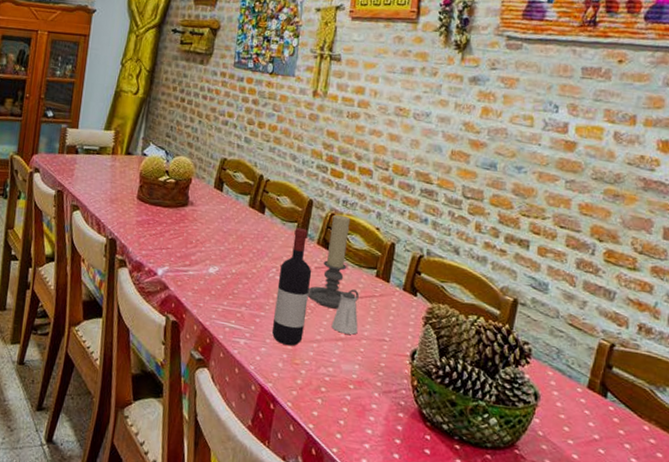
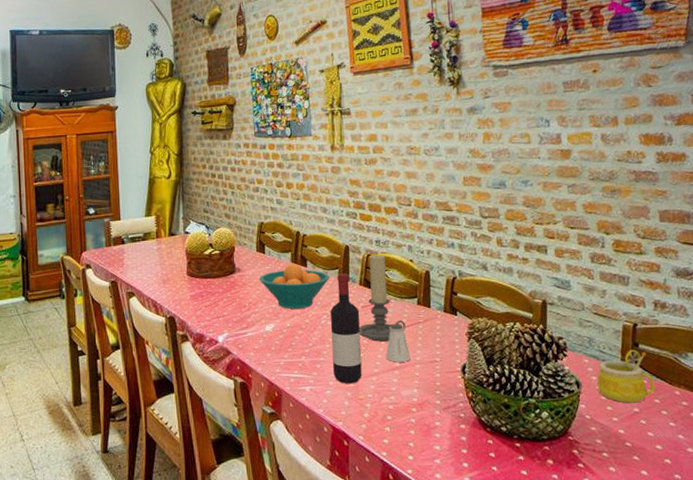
fruit bowl: none [211,208,287,257] -> present [258,264,330,309]
mug: none [558,370,623,430] -> present [597,349,655,403]

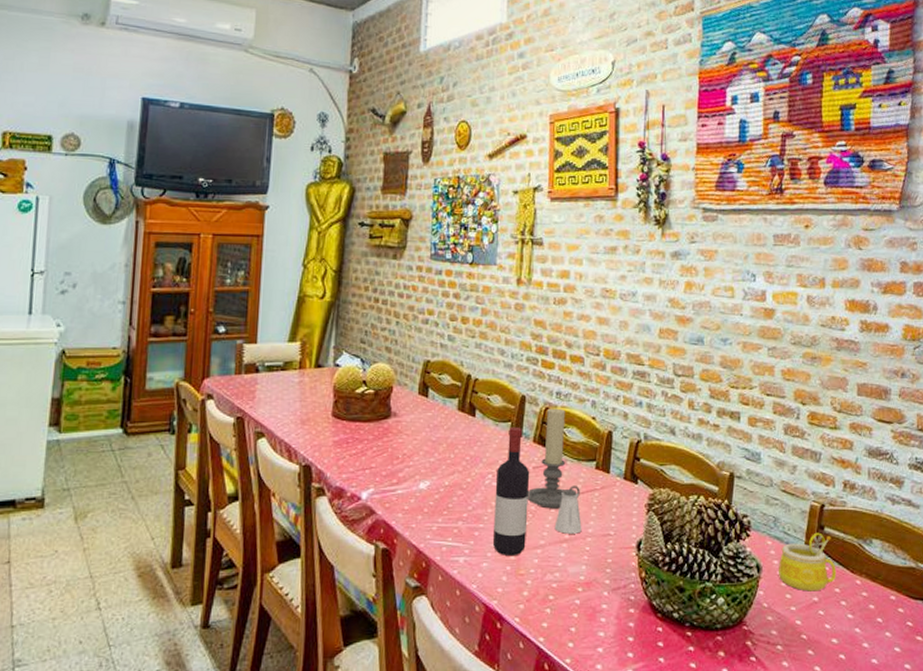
fruit bowl: present [258,264,330,309] -> none [417,412,501,465]

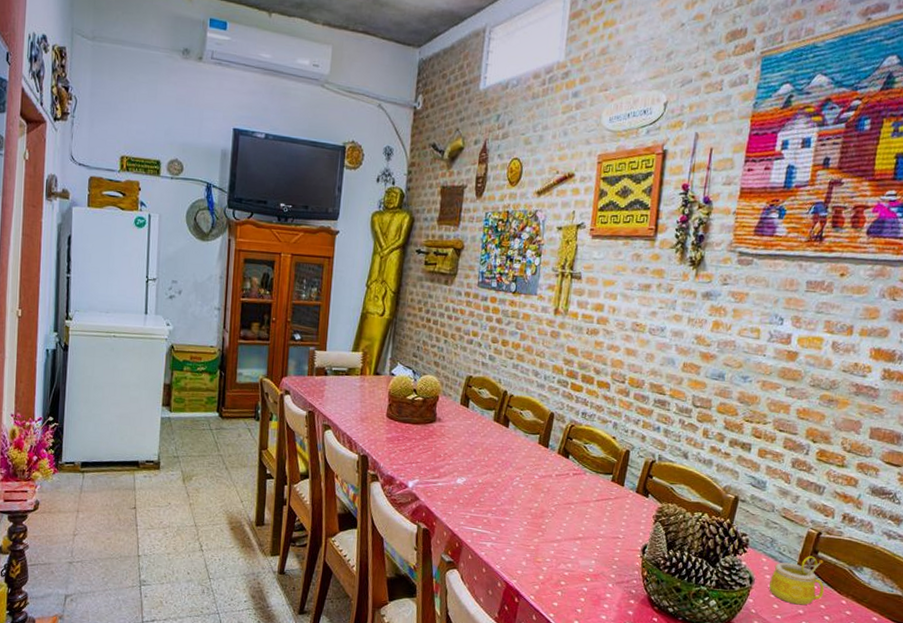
wine bottle: present [493,426,530,557] -> none [516,439,553,547]
candle holder: present [527,408,580,509] -> none [548,426,596,512]
saltshaker: present [554,488,582,534] -> none [570,495,595,534]

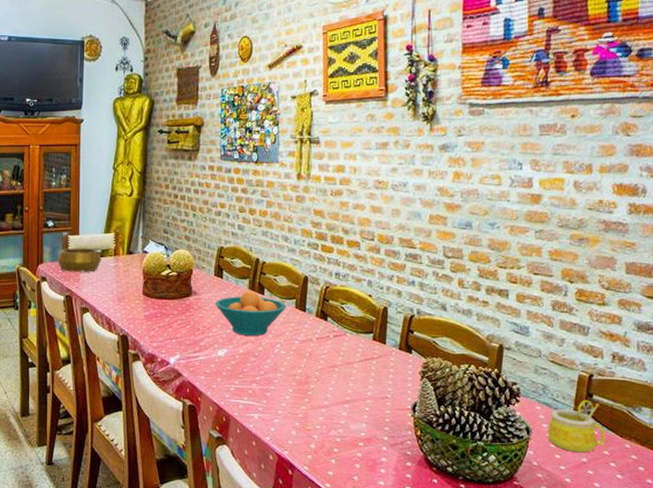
decorative bowl: none [302,363,348,390] -> present [57,248,102,272]
fruit bowl: none [458,422,530,468] -> present [214,291,287,336]

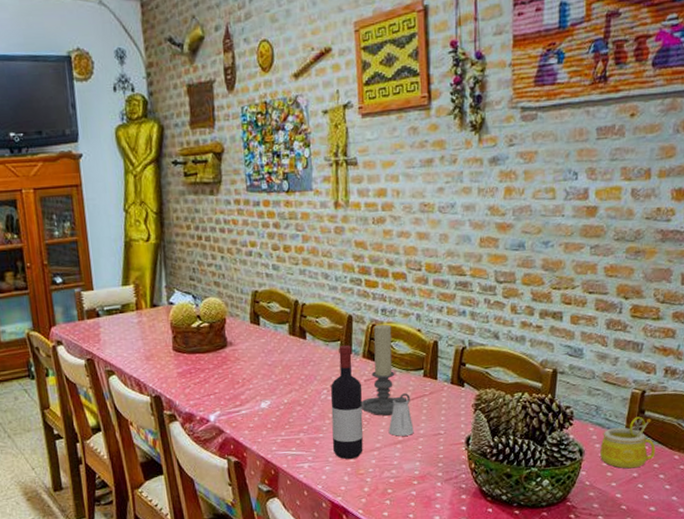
decorative bowl: present [57,248,102,272] -> none [71,304,123,333]
fruit bowl: present [214,291,287,336] -> none [253,336,331,384]
wine bottle: none [283,303,314,414] -> present [331,345,364,460]
candle holder: none [312,287,359,374] -> present [361,324,410,416]
saltshaker: none [337,357,362,396] -> present [388,396,414,437]

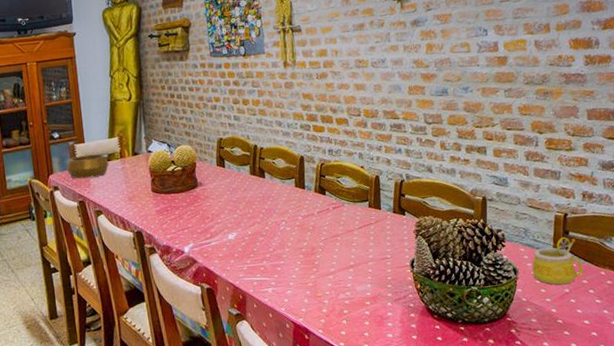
decorative bowl: none [71,304,123,333] -> present [66,154,109,179]
wine bottle: present [331,345,364,460] -> none [288,182,320,284]
candle holder: present [361,324,410,416] -> none [315,163,359,244]
saltshaker: present [388,396,414,437] -> none [341,225,364,262]

